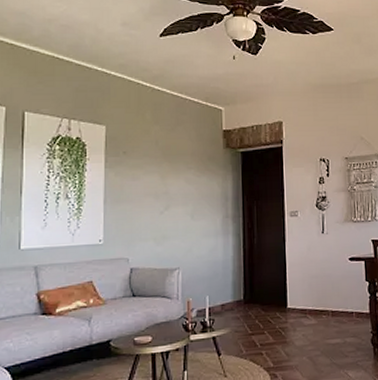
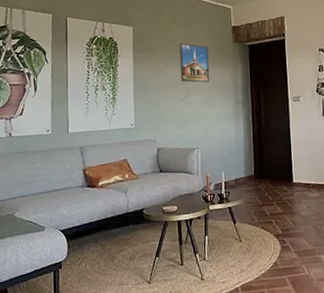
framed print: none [161,146,196,193] -> present [180,43,210,83]

